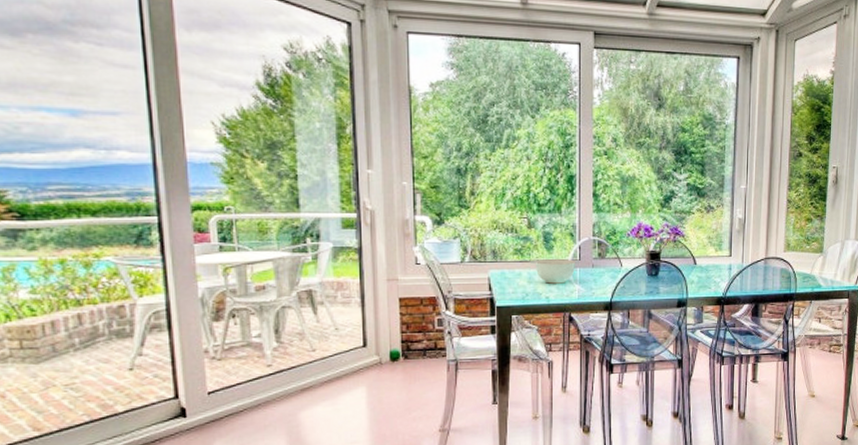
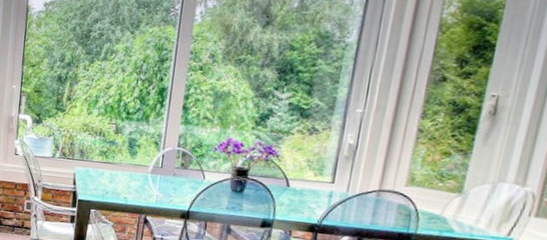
bowl: present [535,259,576,284] -> none [117,163,158,188]

